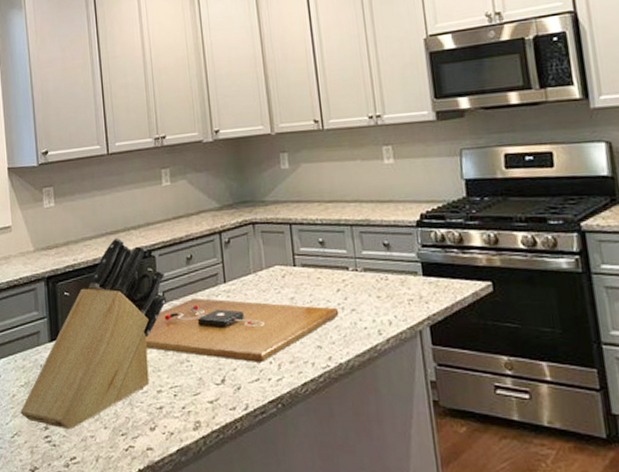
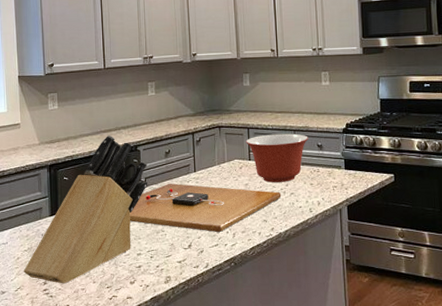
mixing bowl: none [288,229,371,295] -> present [246,133,308,183]

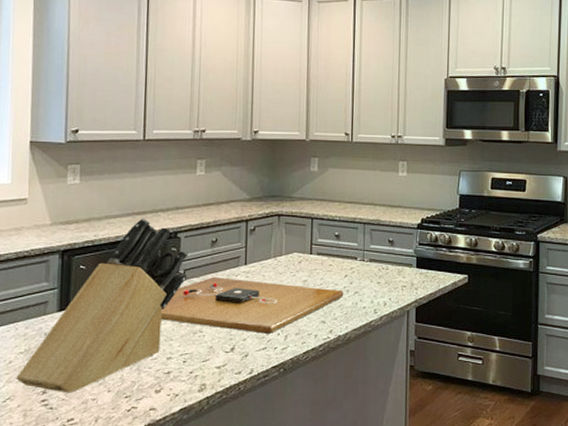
mixing bowl: present [246,133,308,183] -> none [308,226,379,280]

